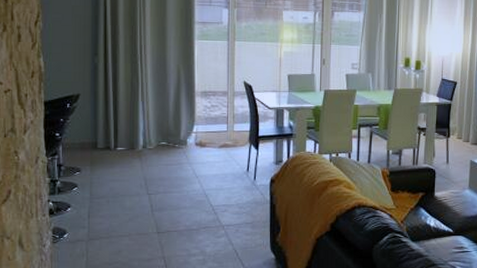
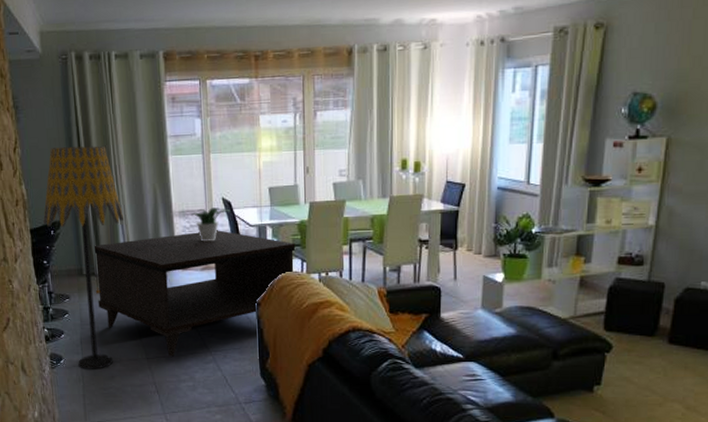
floor lamp: none [60,24,145,244] -> present [43,146,123,369]
coffee table: none [111,111,310,231] -> present [95,230,296,357]
potted plant: none [212,90,251,121] -> present [190,207,231,242]

